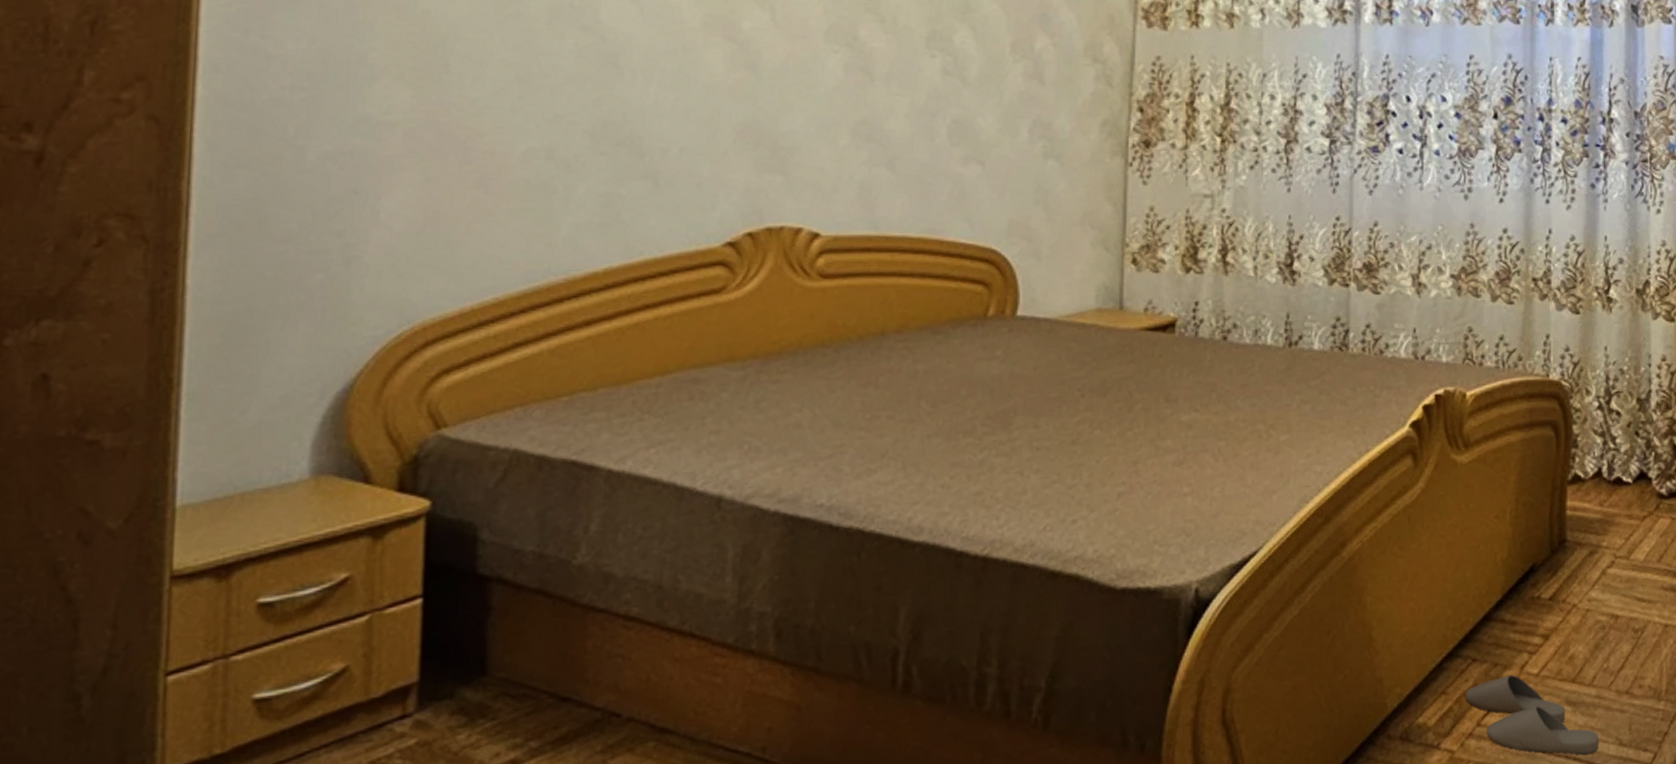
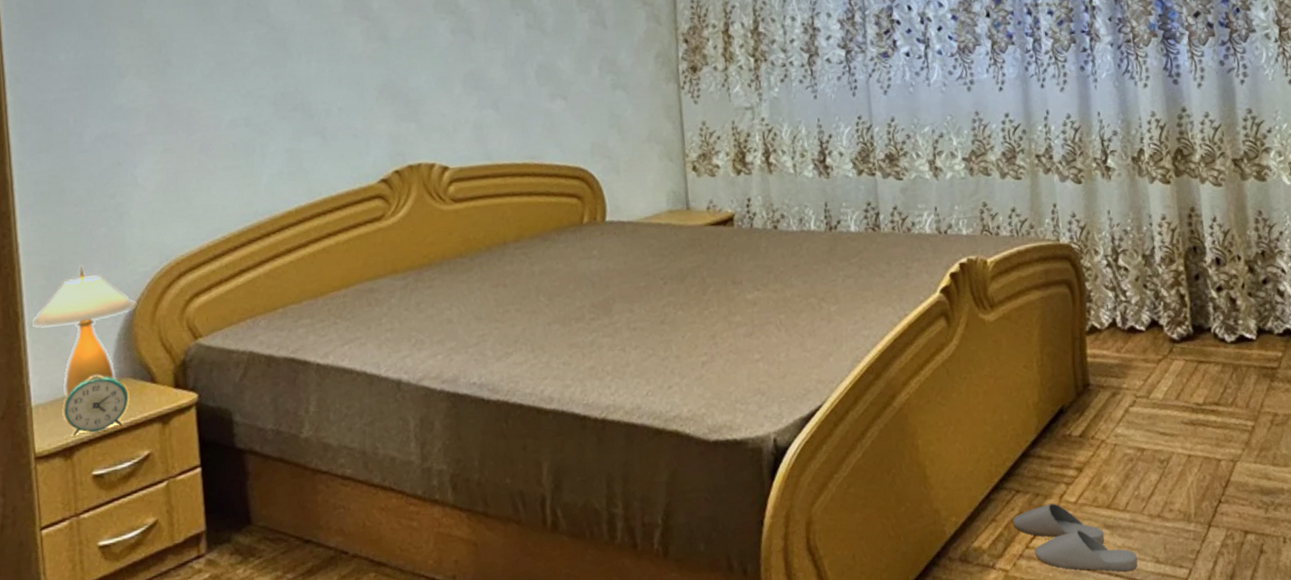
table lamp: none [193,322,354,496] -> present [32,266,135,397]
alarm clock: none [225,469,327,550] -> present [64,374,129,436]

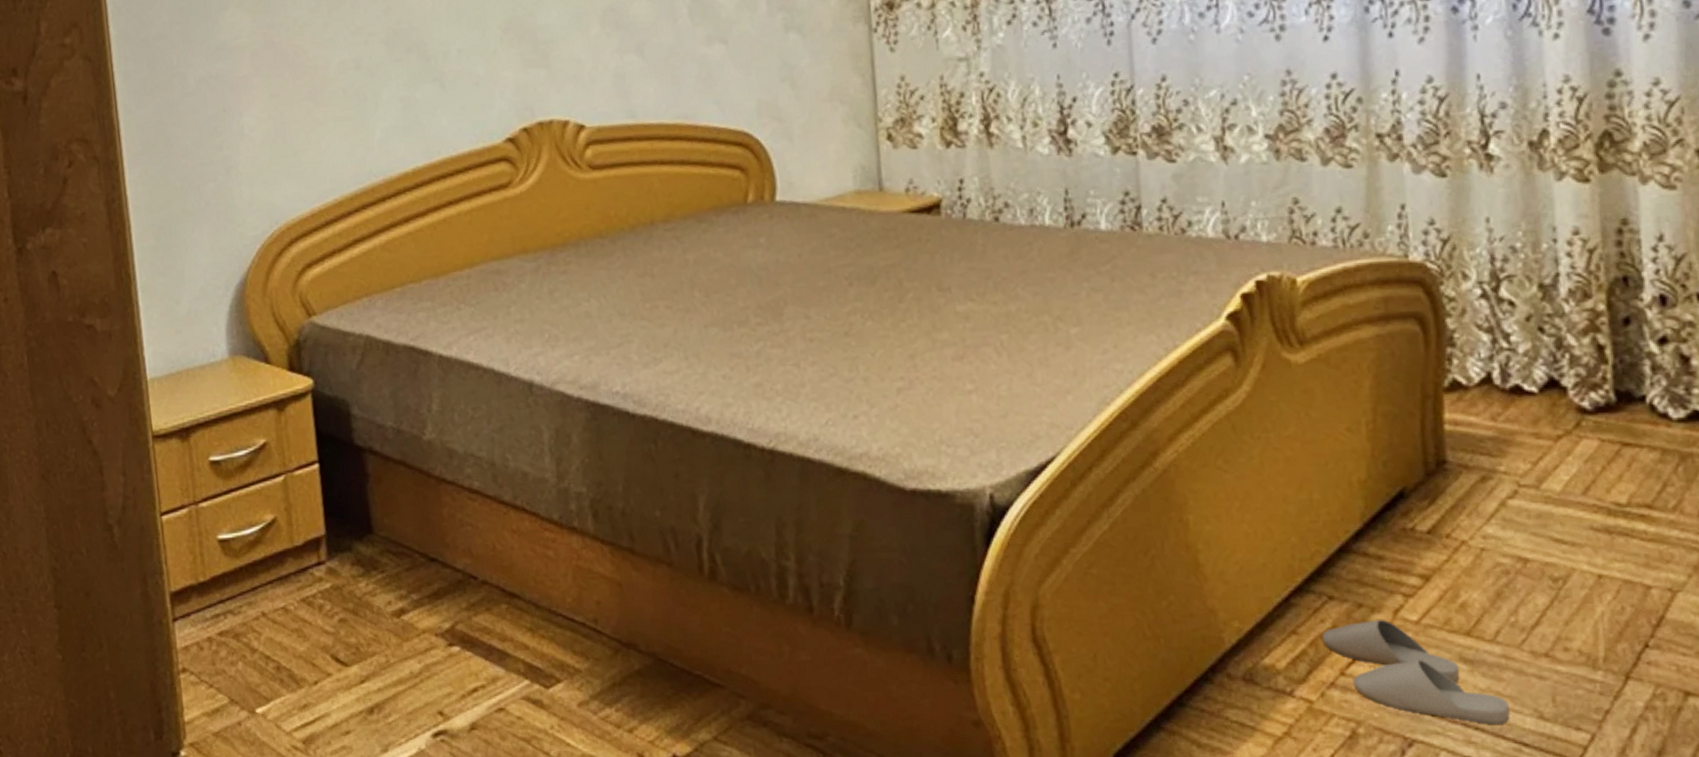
table lamp: present [32,266,135,397] -> none [144,226,246,372]
alarm clock: present [64,374,129,436] -> none [178,350,243,416]

